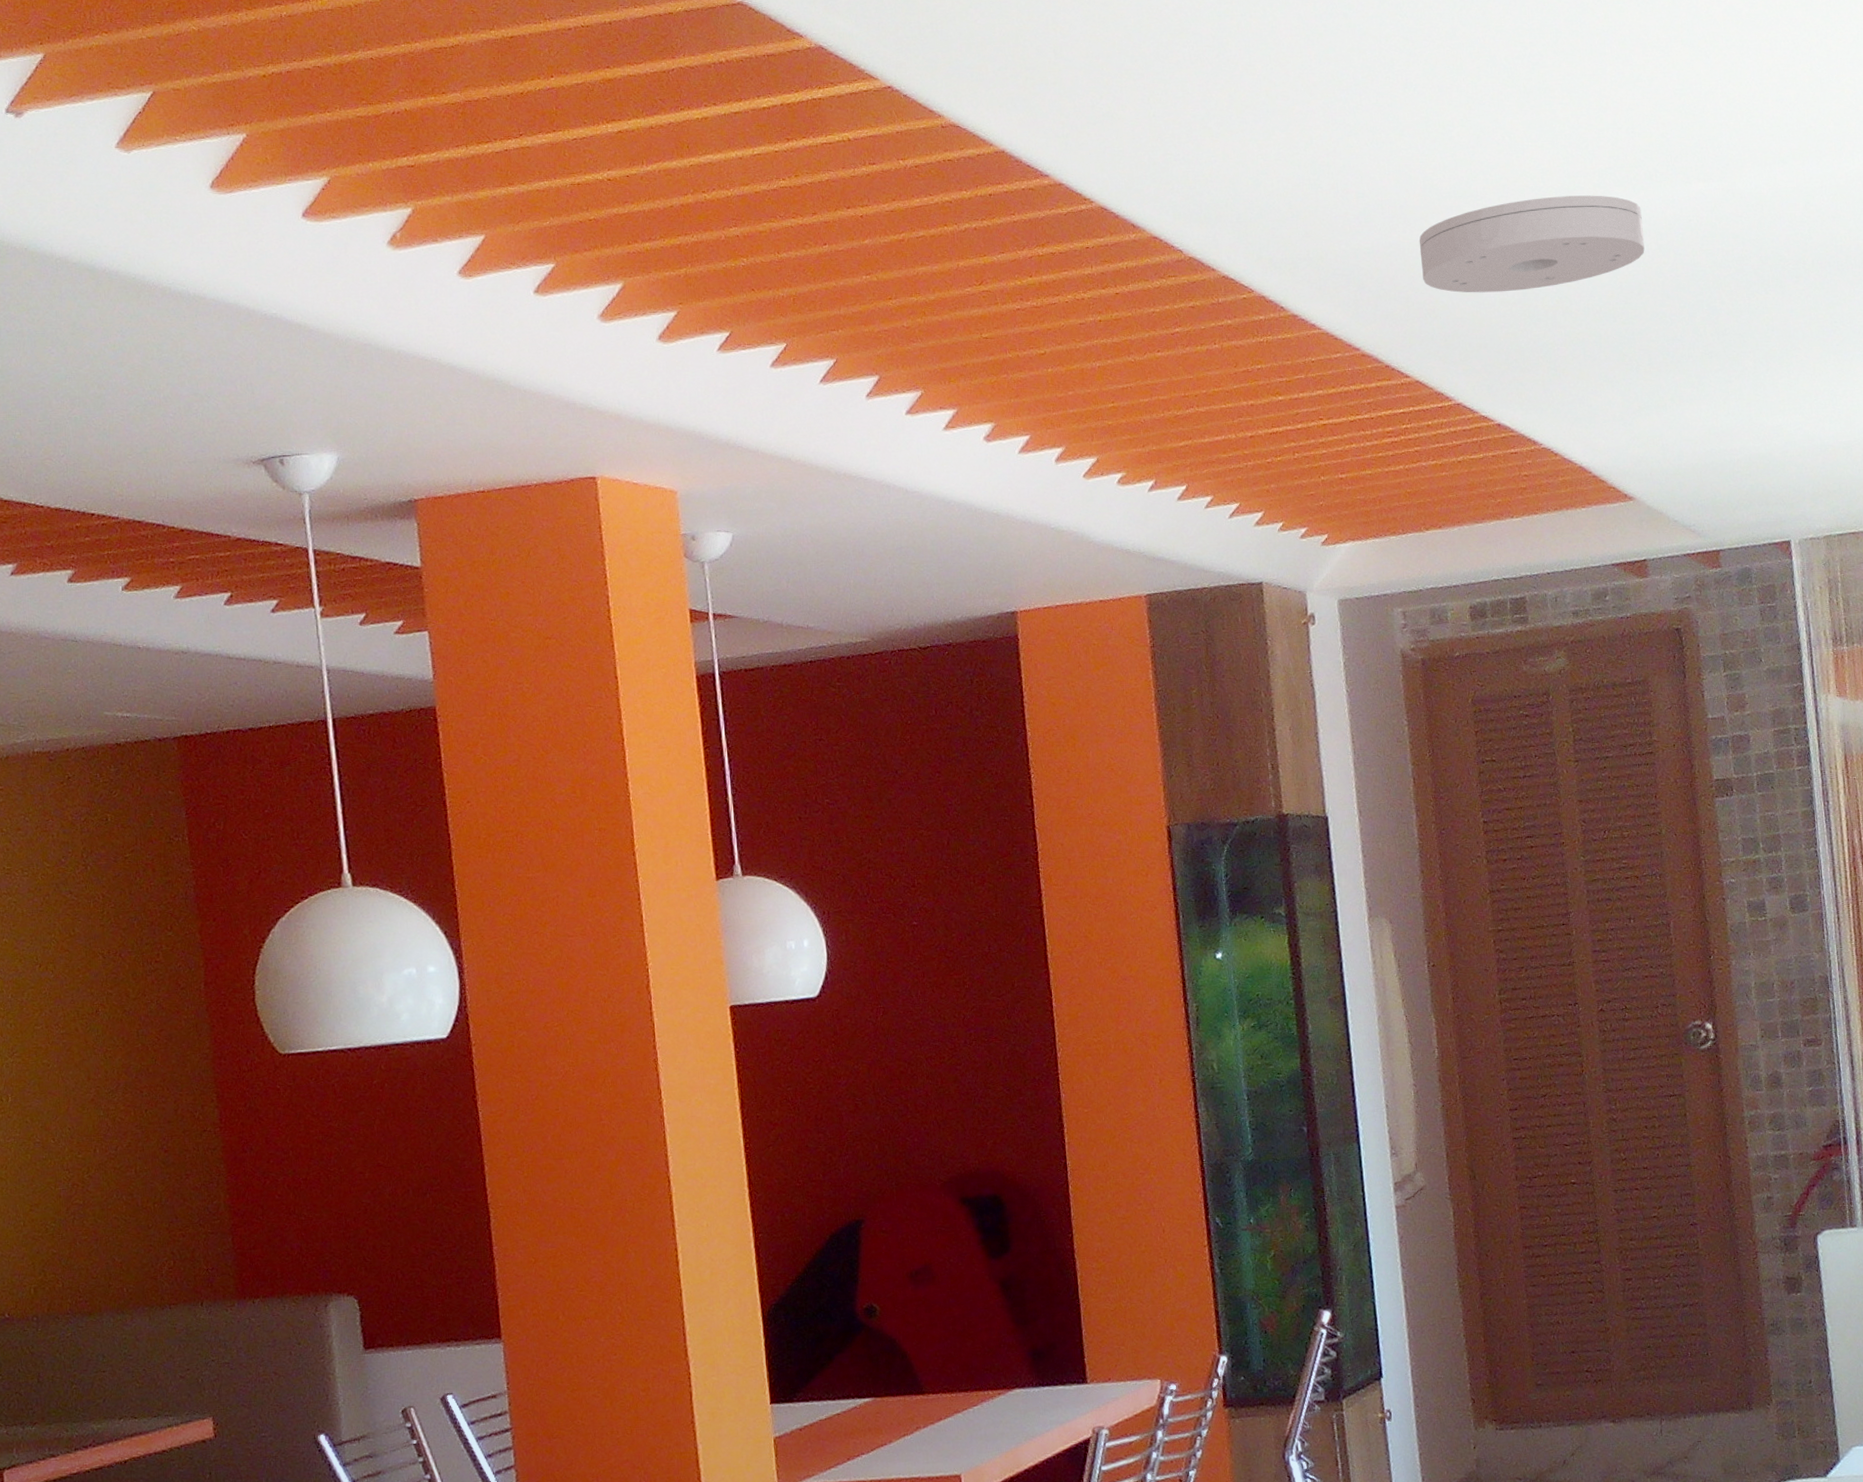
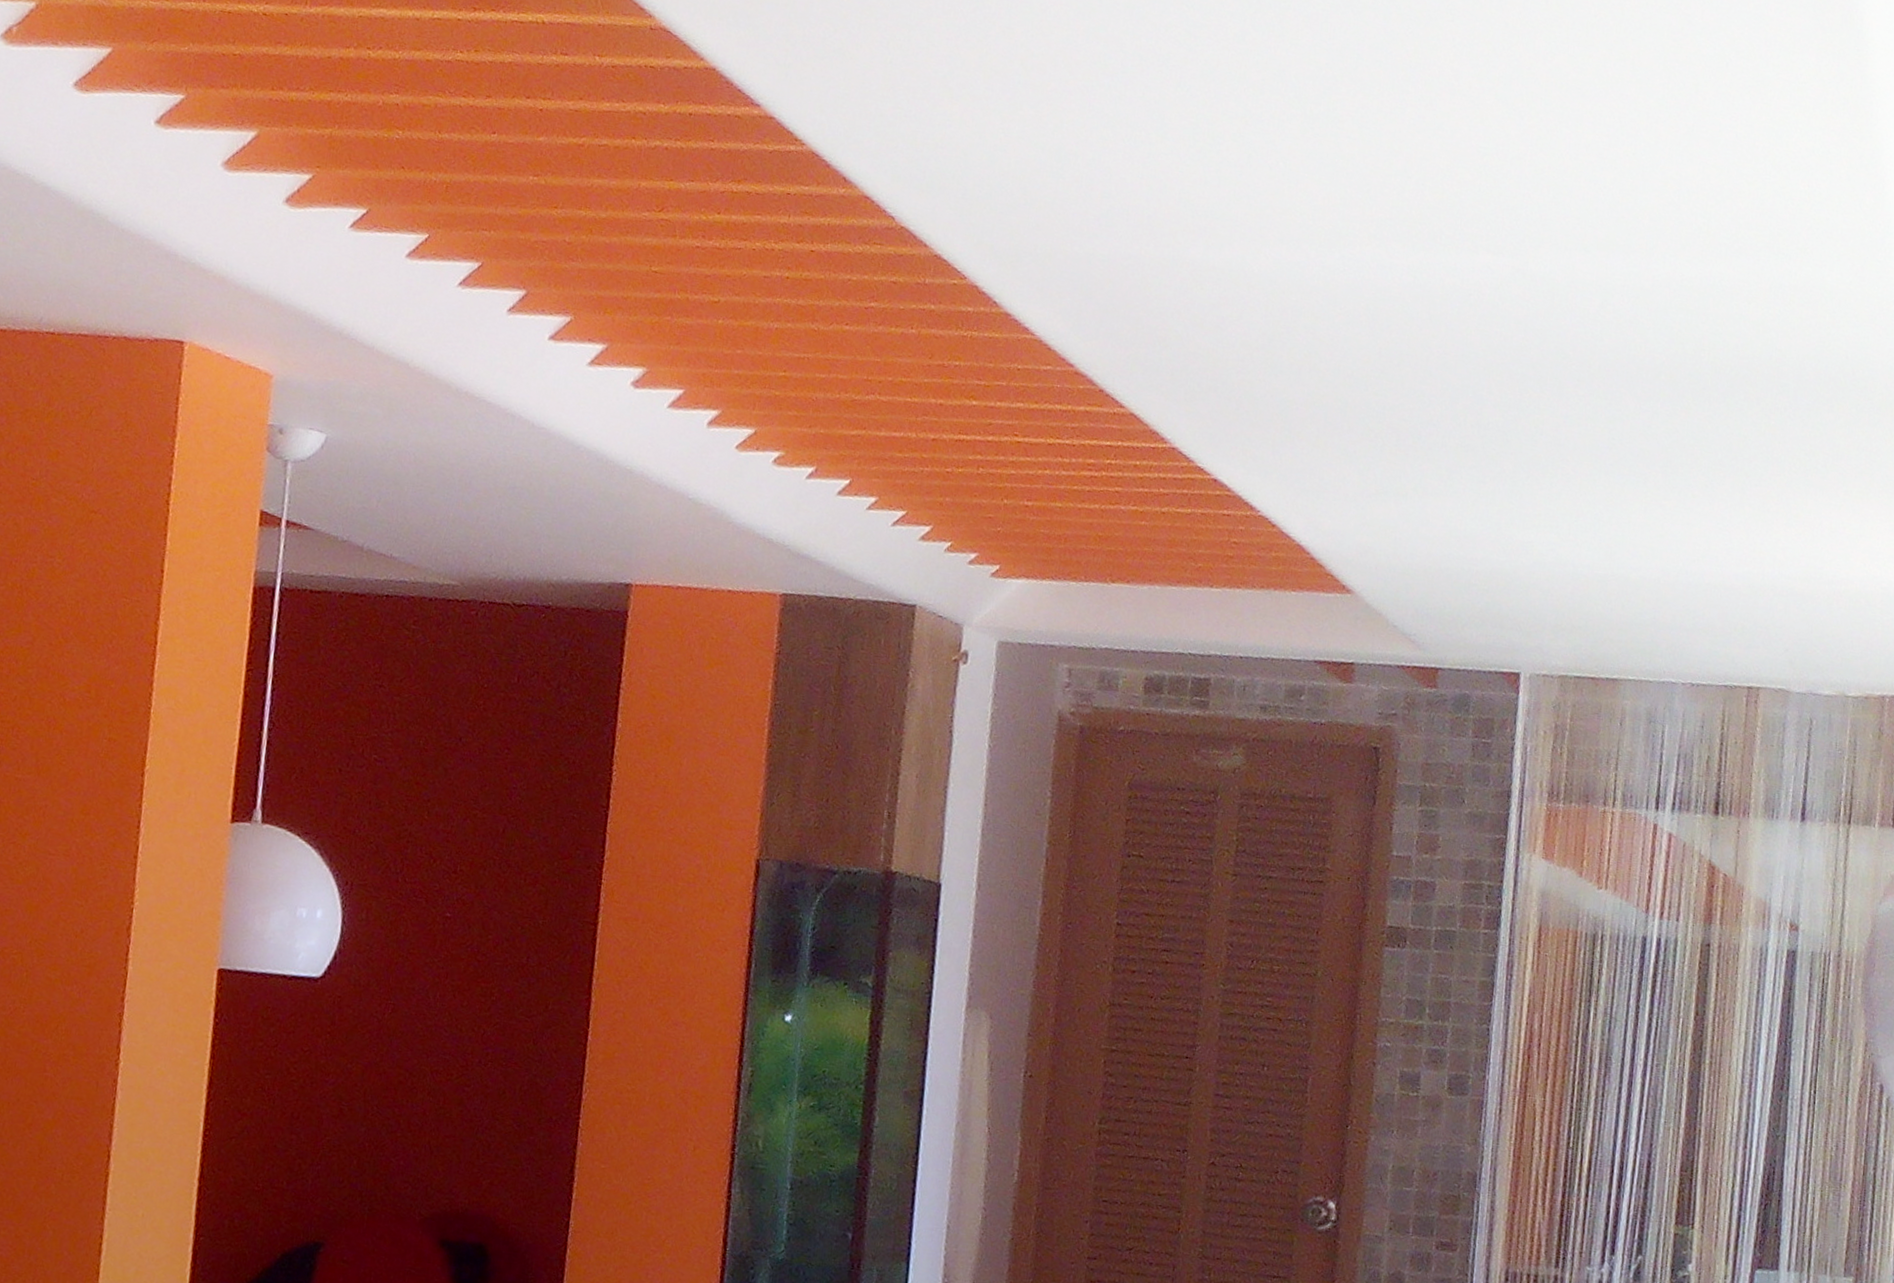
smoke detector: present [1419,195,1645,293] -> none [1159,235,1418,338]

